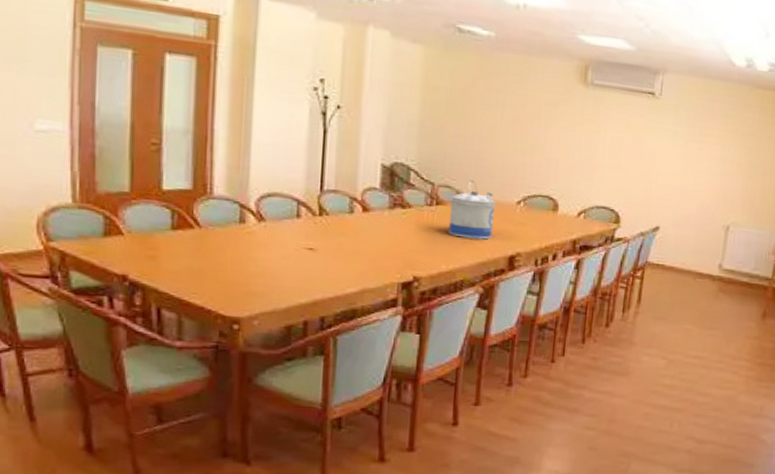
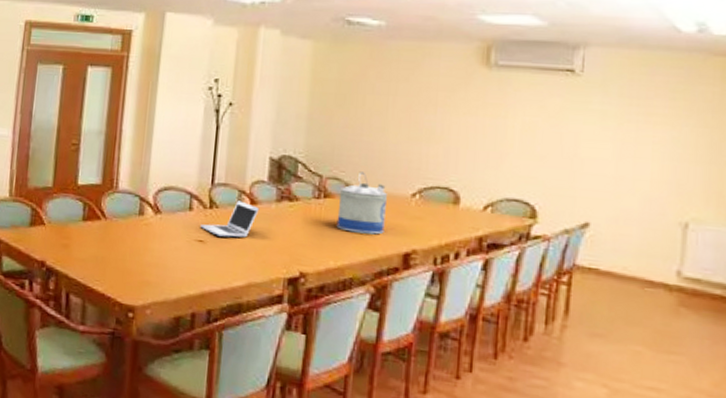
laptop: none [310,207,372,245] -> present [200,200,260,238]

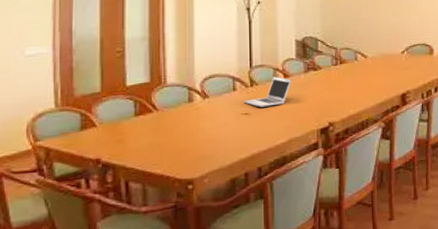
water jug: present [336,171,388,235] -> none [351,41,386,86]

